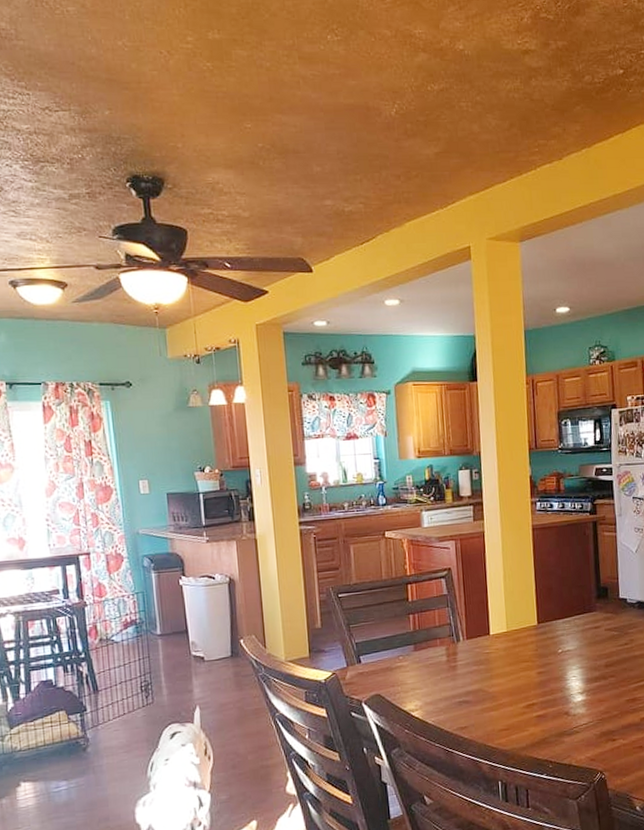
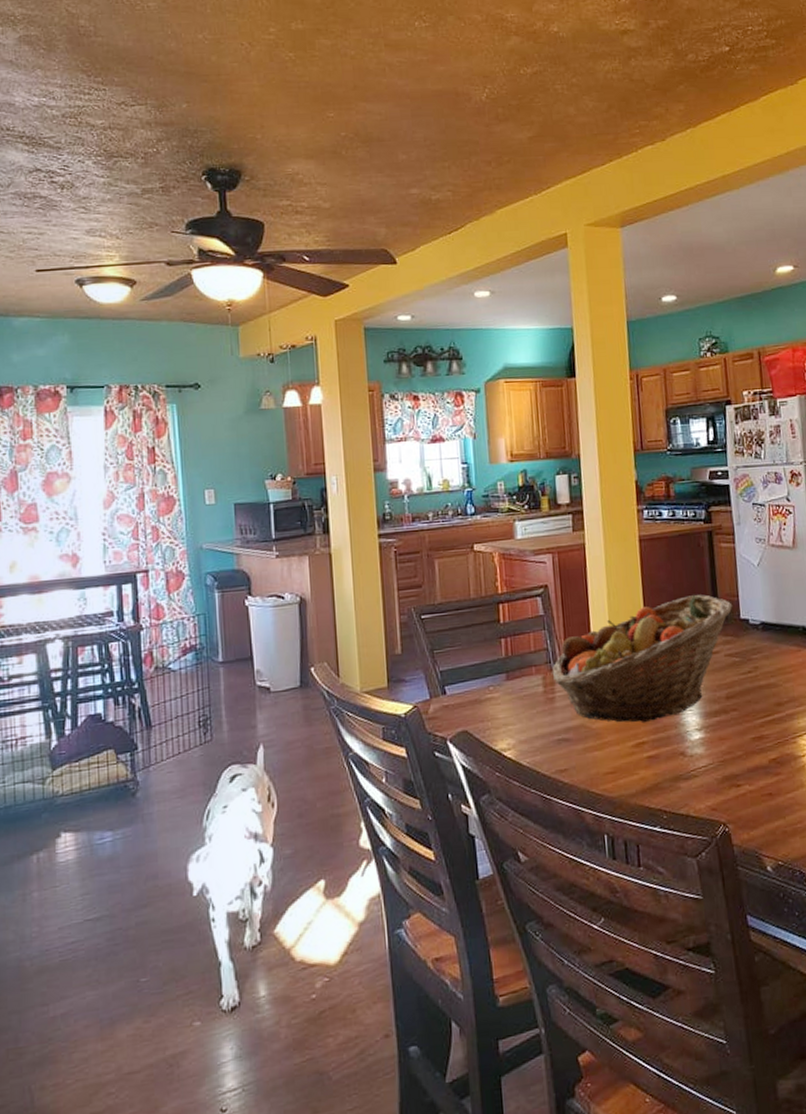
fruit basket: none [454,577,613,688] -> present [552,594,733,723]

